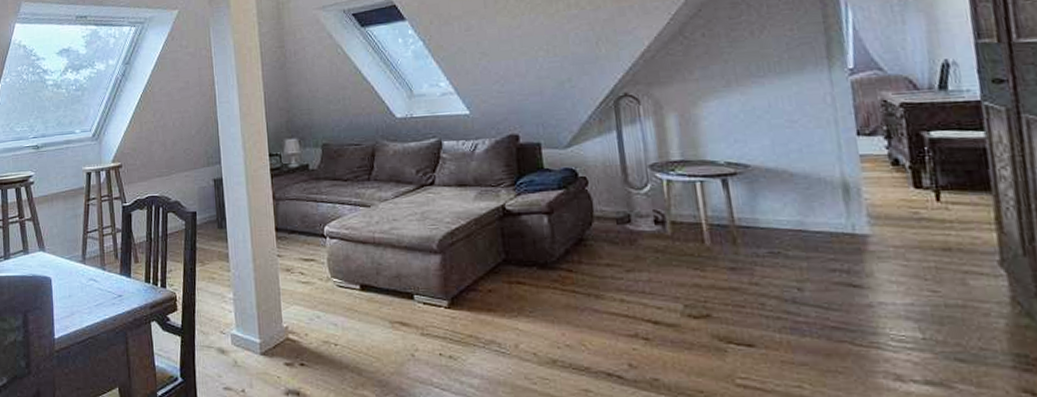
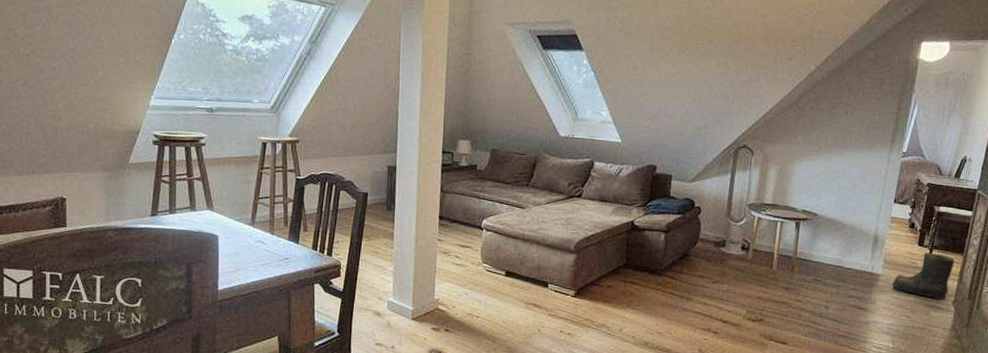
boots: none [890,196,987,261] -> present [892,252,955,300]

